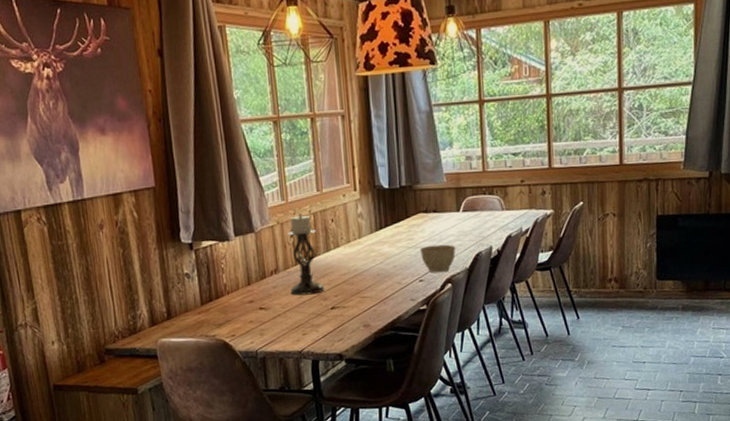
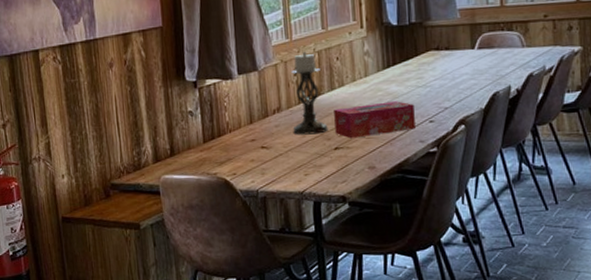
tissue box: none [330,261,407,298] -> present [334,101,415,139]
planter bowl: present [420,244,456,273] -> none [431,83,470,114]

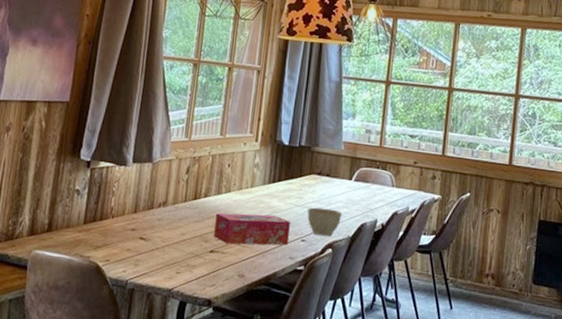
candle holder: present [291,51,329,135] -> none [173,152,211,235]
planter bowl: none [431,83,470,114] -> present [307,207,343,237]

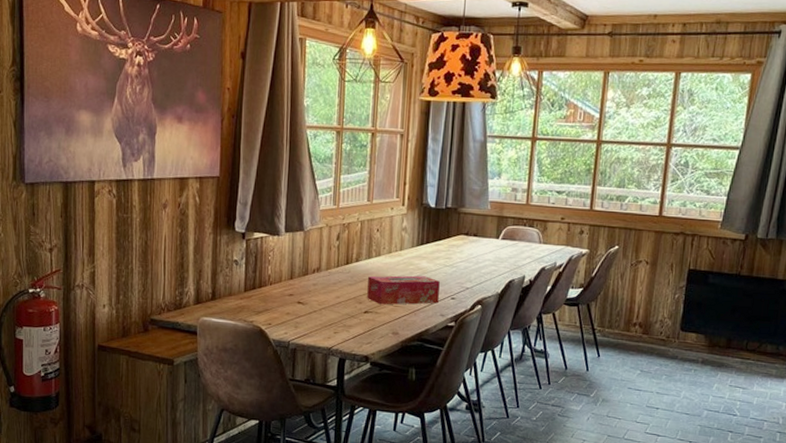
planter bowl: present [307,207,343,237] -> none [456,266,491,294]

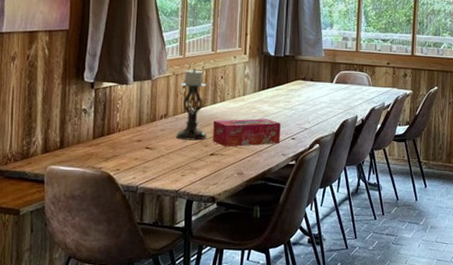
candle holder: none [329,219,361,297] -> present [176,67,207,141]

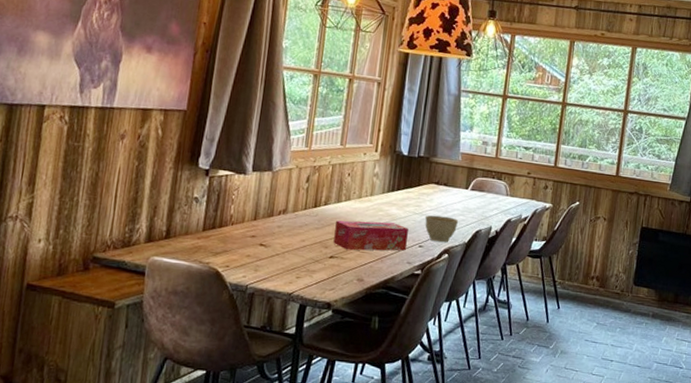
candle holder: present [176,67,207,141] -> none [294,161,331,241]
planter bowl: none [295,109,327,134] -> present [425,215,459,243]

